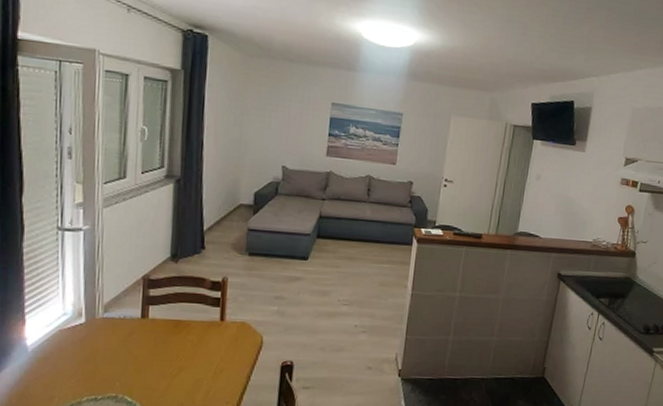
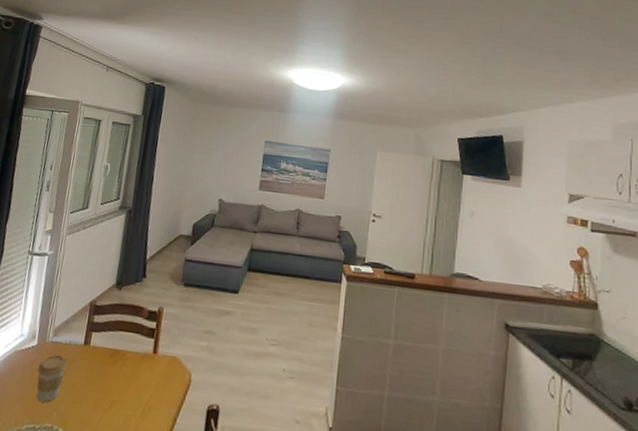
coffee cup: none [91,329,125,375] -> present [36,354,68,403]

